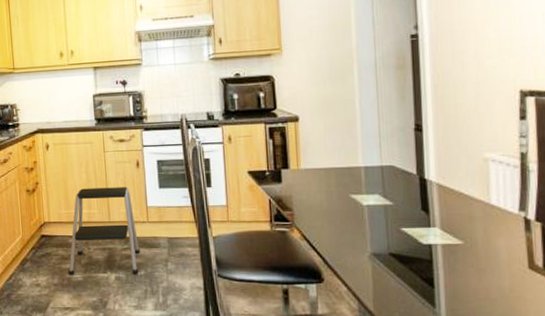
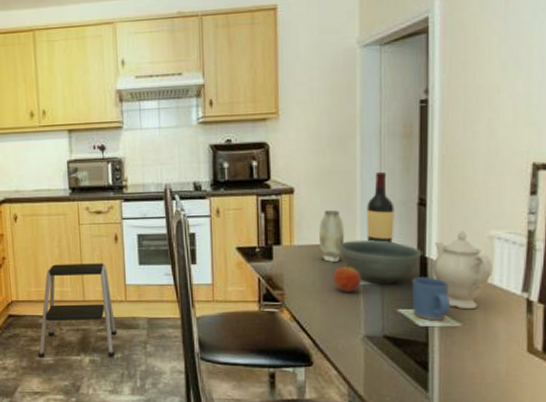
vase: none [323,136,348,184] -> present [319,210,345,262]
fruit: none [338,186,365,212] -> present [333,264,361,292]
bowl: none [343,163,421,205] -> present [339,239,422,285]
wine bottle: none [367,100,394,166] -> present [367,171,394,243]
mug: none [413,196,452,239] -> present [411,276,451,321]
teapot: none [431,154,490,228] -> present [432,231,493,310]

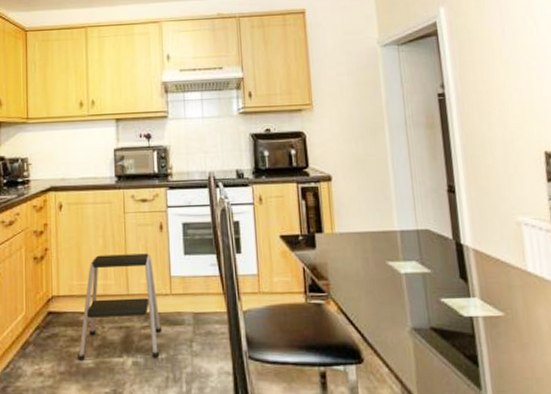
vase: present [319,210,345,262] -> none [358,197,383,250]
fruit: present [333,264,361,292] -> none [375,252,403,281]
bowl: present [339,239,422,285] -> none [379,226,457,273]
wine bottle: present [367,171,394,243] -> none [400,159,429,230]
mug: present [411,276,451,321] -> none [450,263,492,311]
teapot: present [432,231,493,310] -> none [467,217,526,298]

